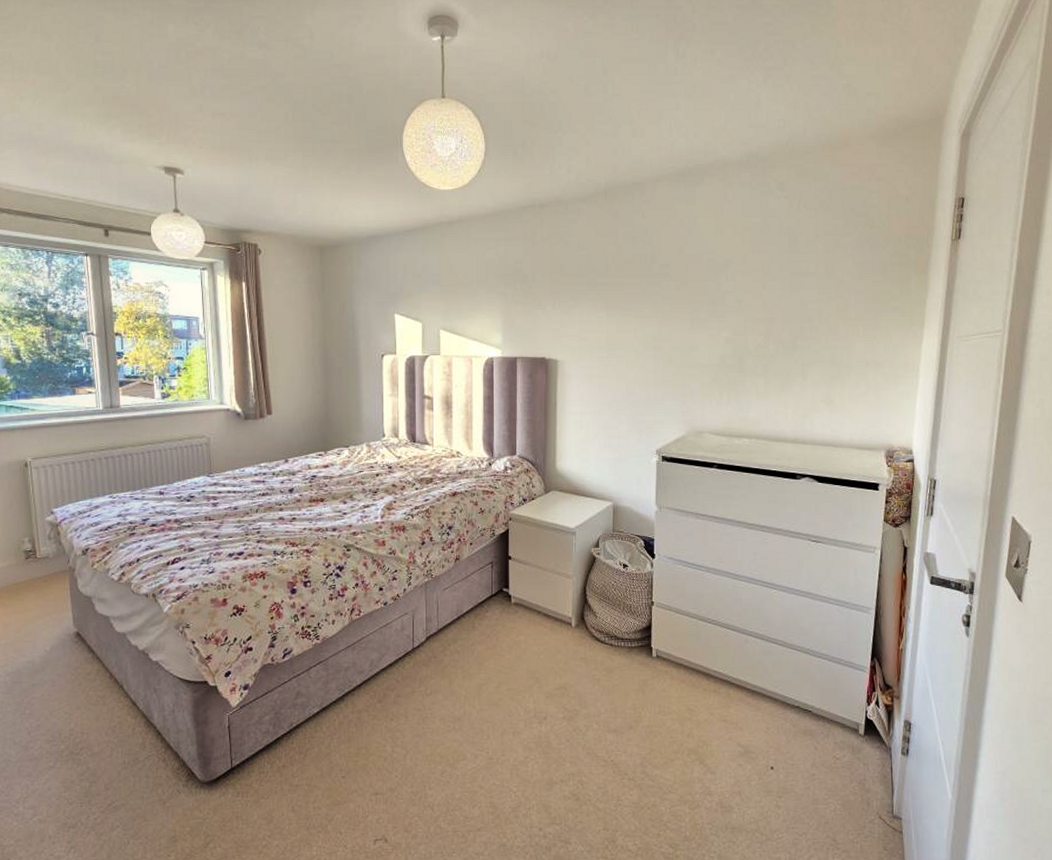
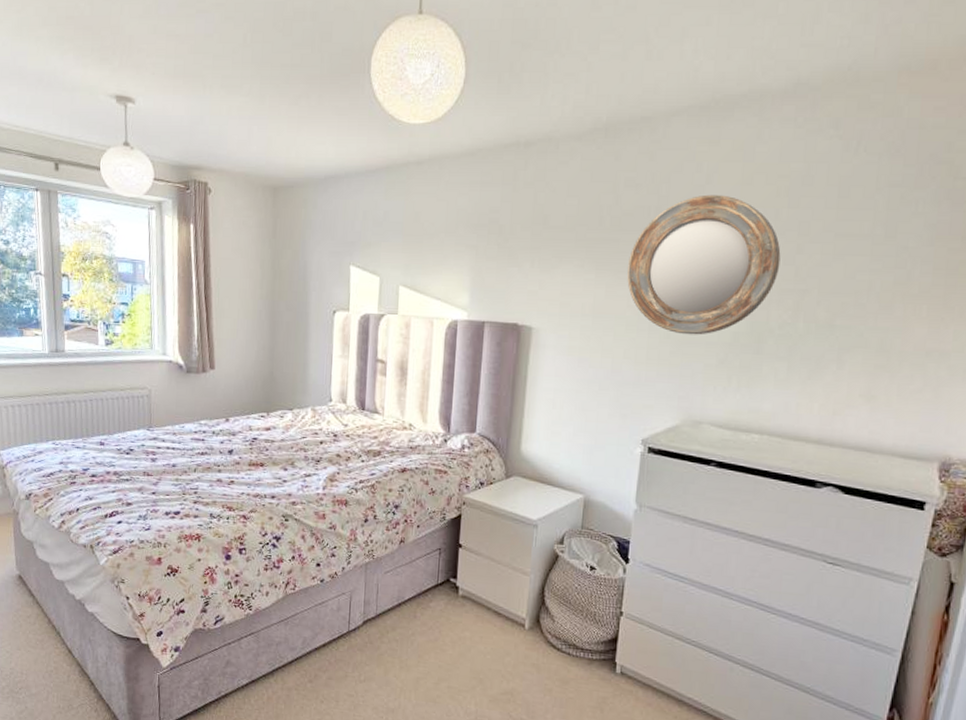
home mirror: none [632,244,751,360] -> present [627,194,781,335]

